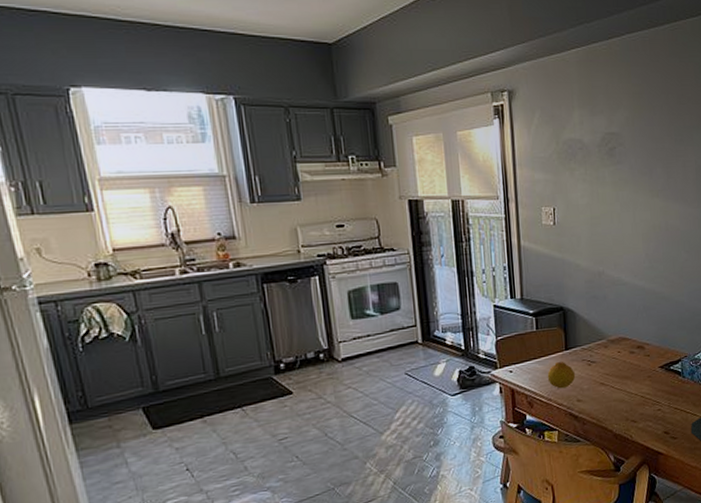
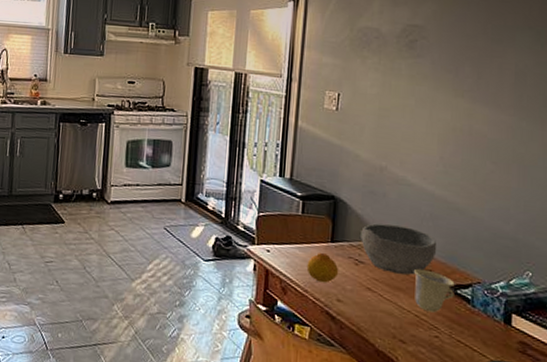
bowl: none [589,322,652,365] -> present [361,223,437,275]
cup: none [635,355,669,391] -> present [413,268,455,313]

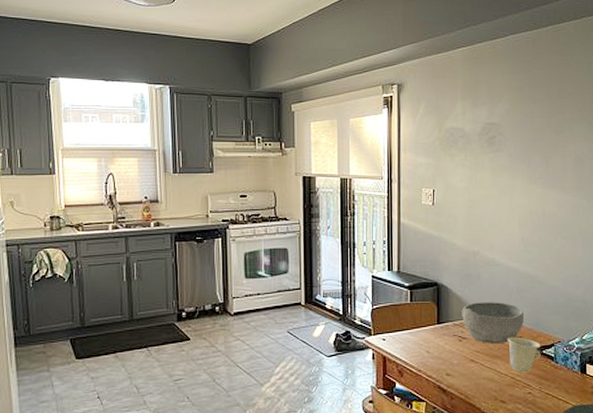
fruit: present [306,252,339,283] -> none [418,334,446,361]

